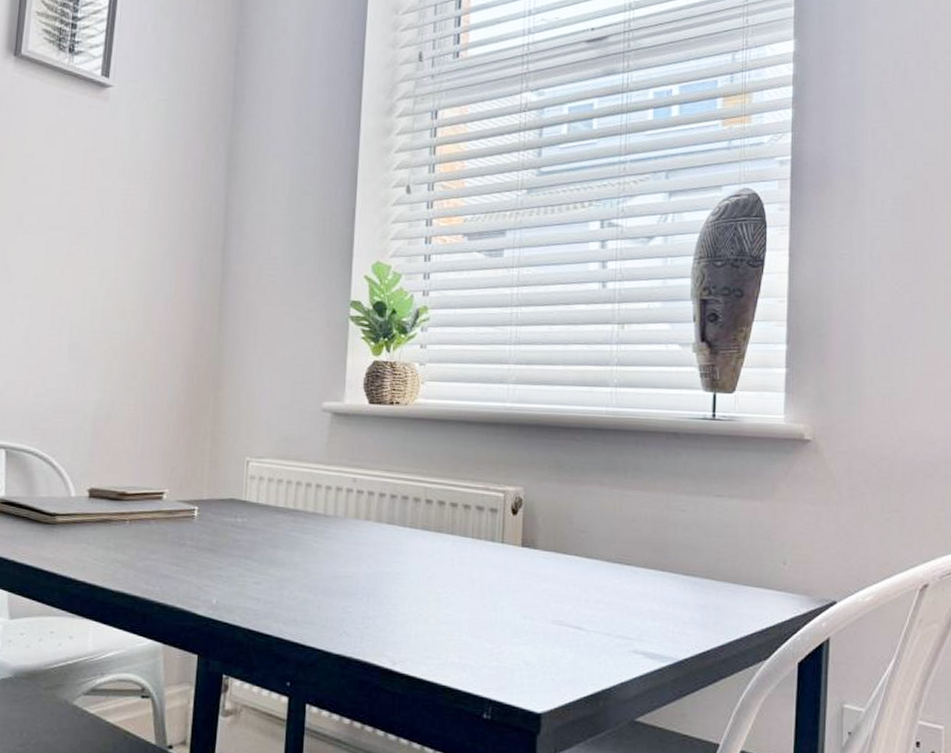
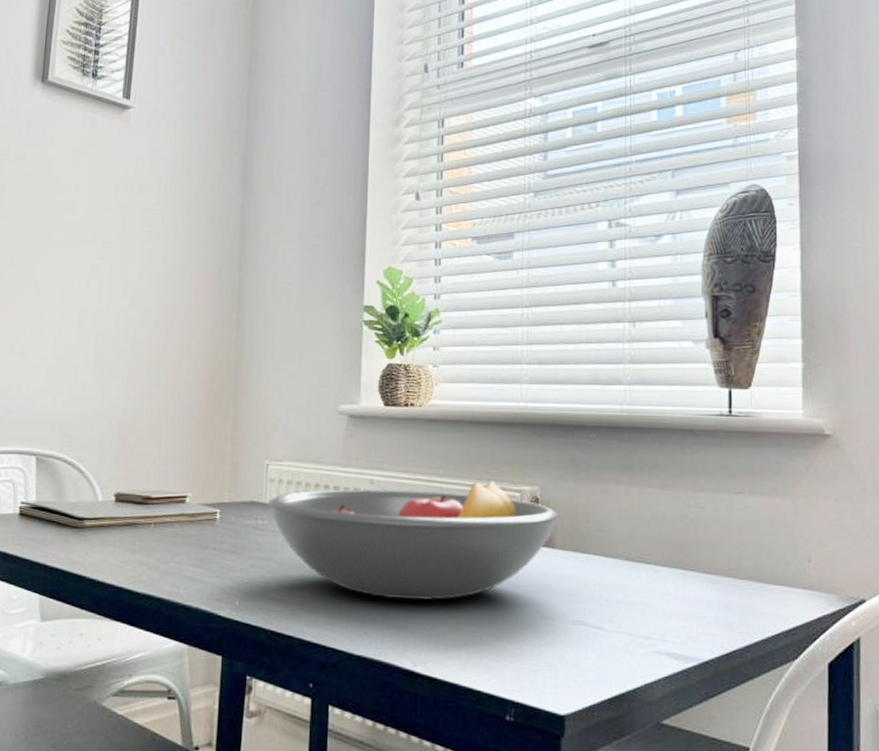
fruit bowl: none [247,480,543,600] -> present [267,480,560,601]

